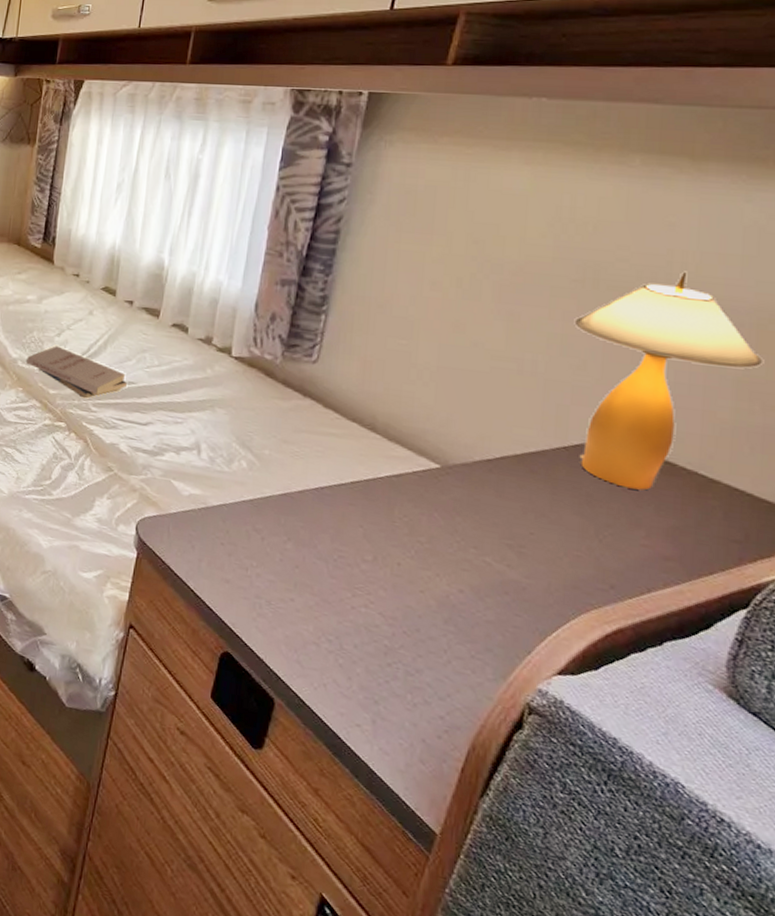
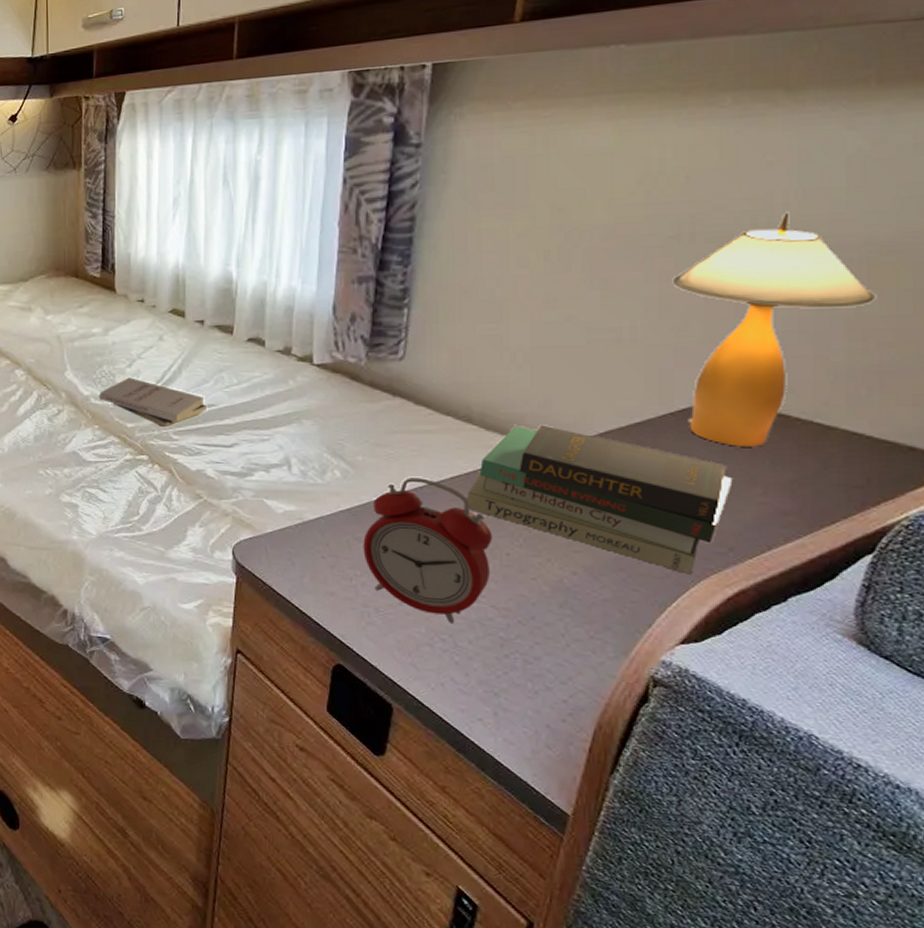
alarm clock: none [261,477,386,626] -> present [363,478,493,624]
books: none [365,440,619,607] -> present [467,425,733,575]

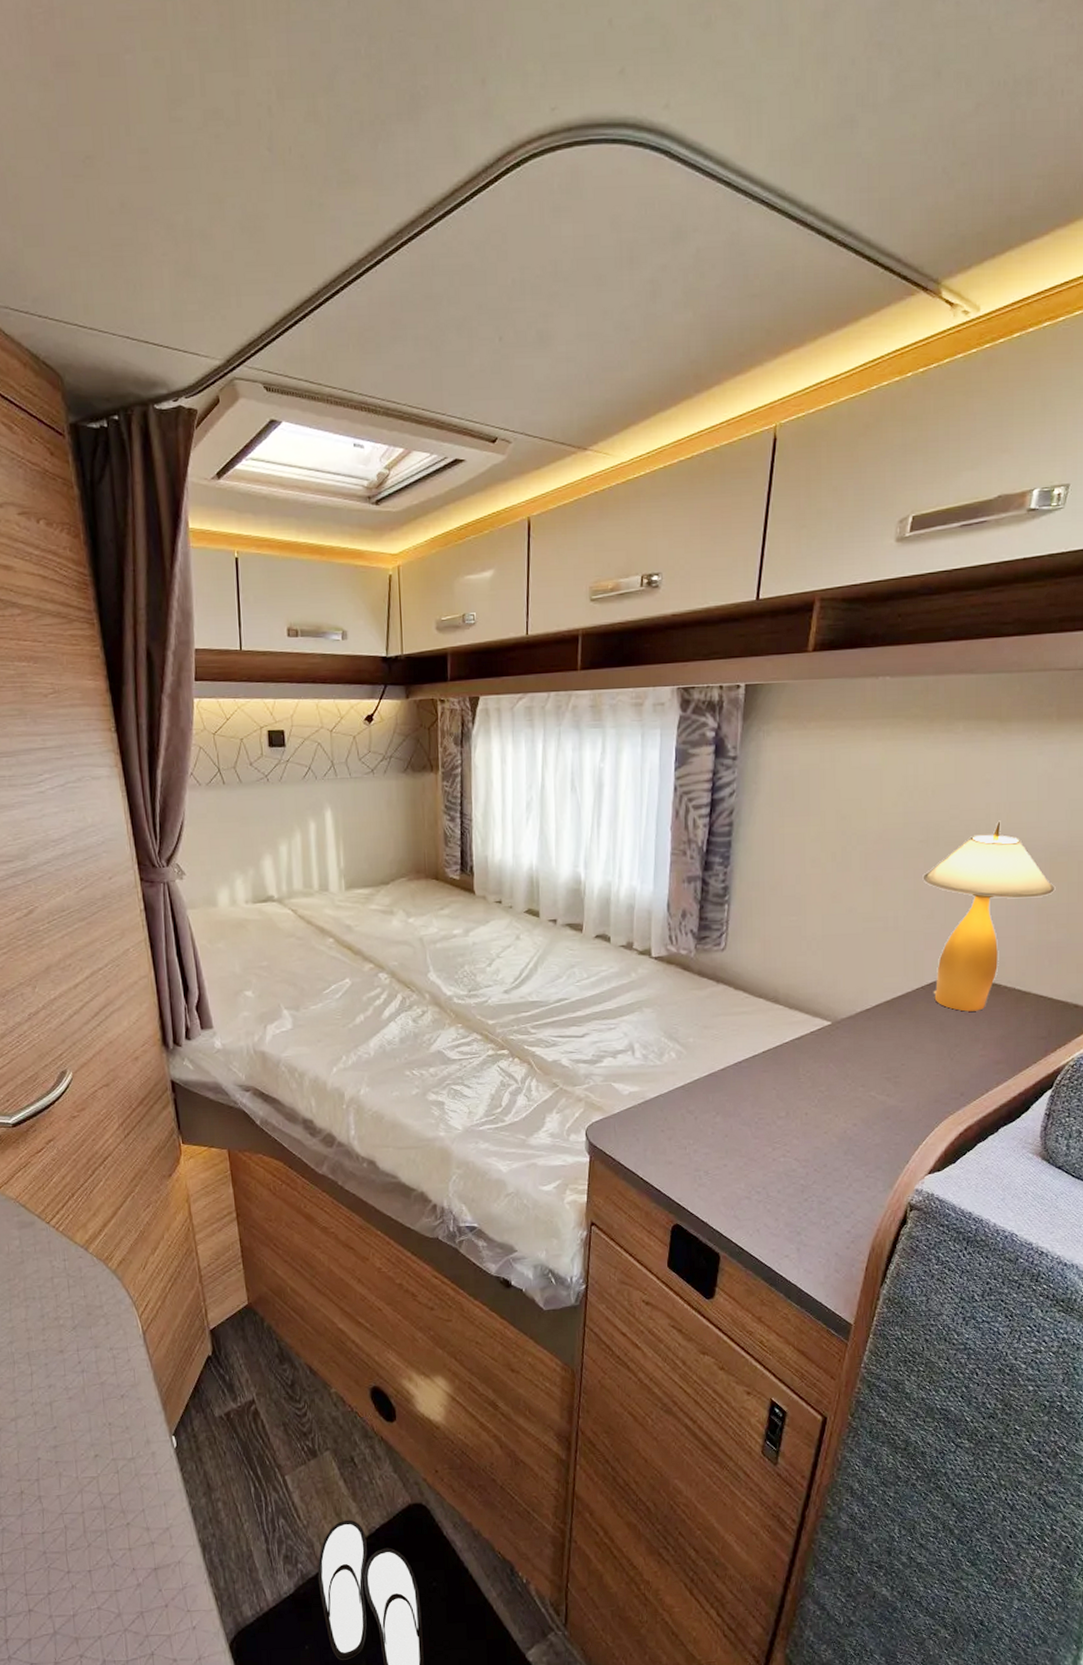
books: present [99,377,207,428] -> none [462,976,561,1023]
alarm clock: present [363,478,493,624] -> none [694,1054,795,1178]
books: present [467,425,733,575] -> none [775,1002,963,1118]

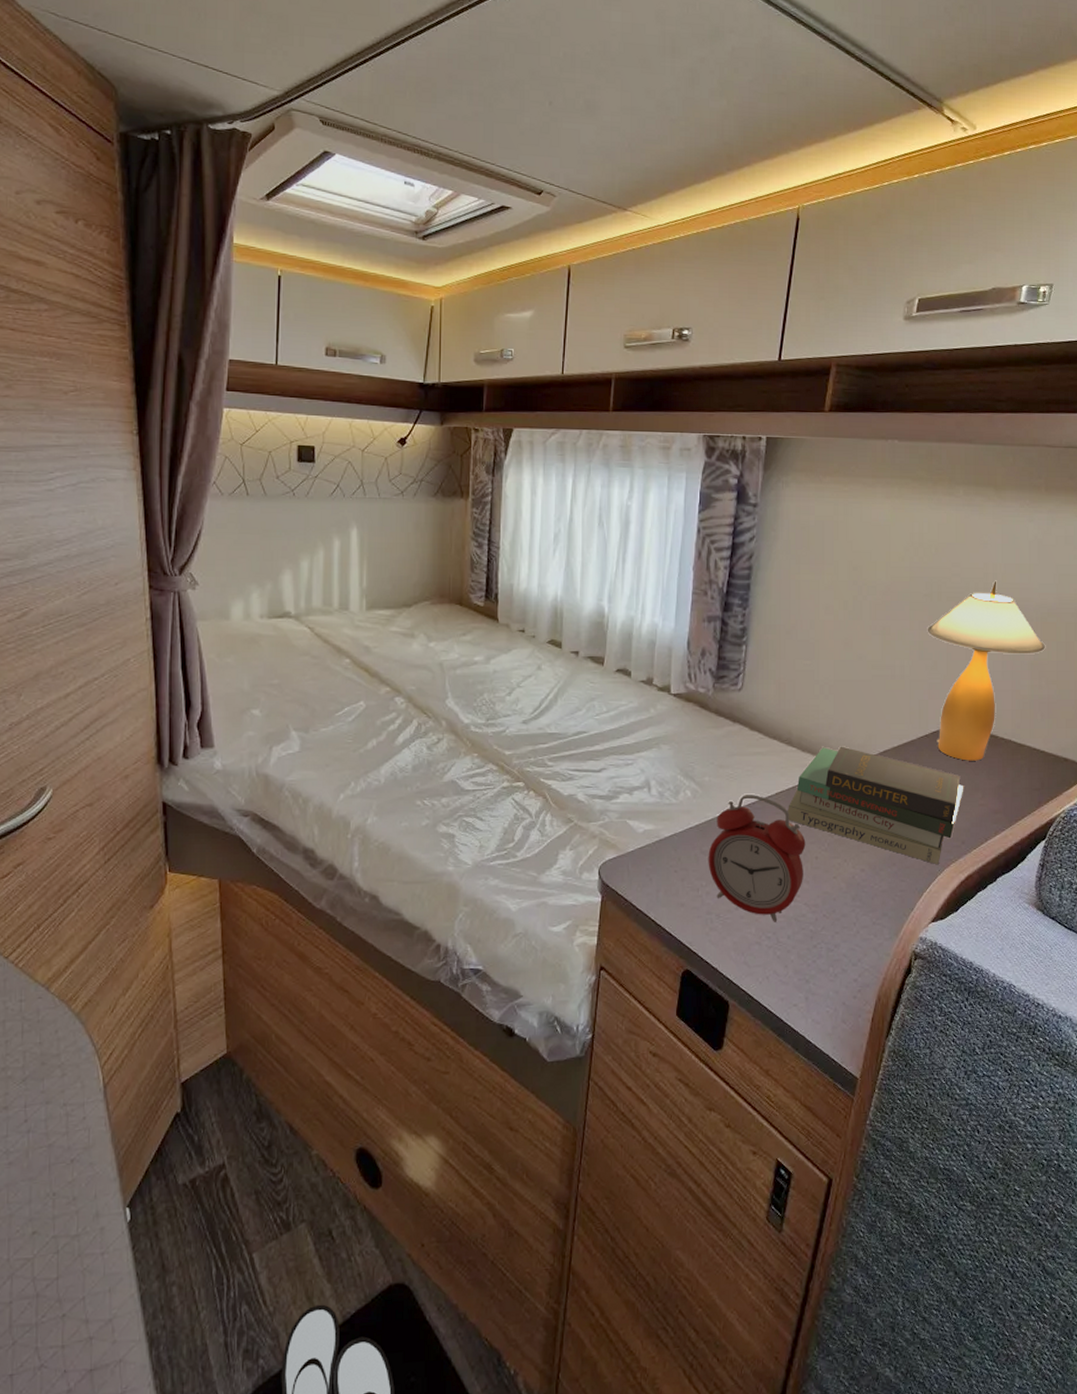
alarm clock: none [694,1054,795,1178] -> present [708,795,806,922]
books: none [775,1002,963,1118] -> present [788,746,964,865]

